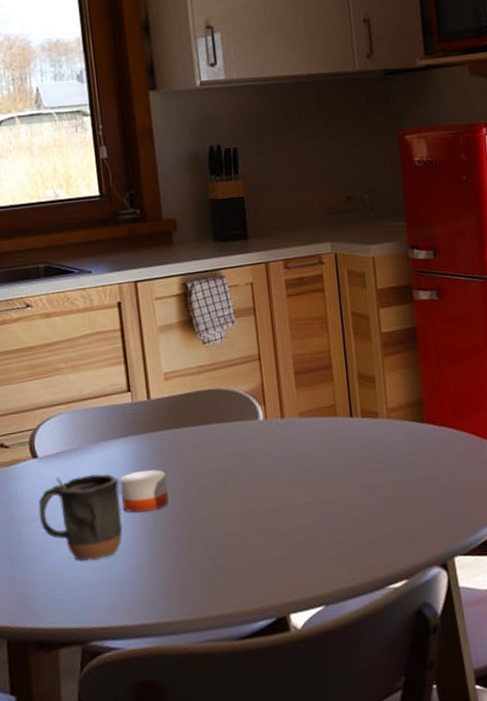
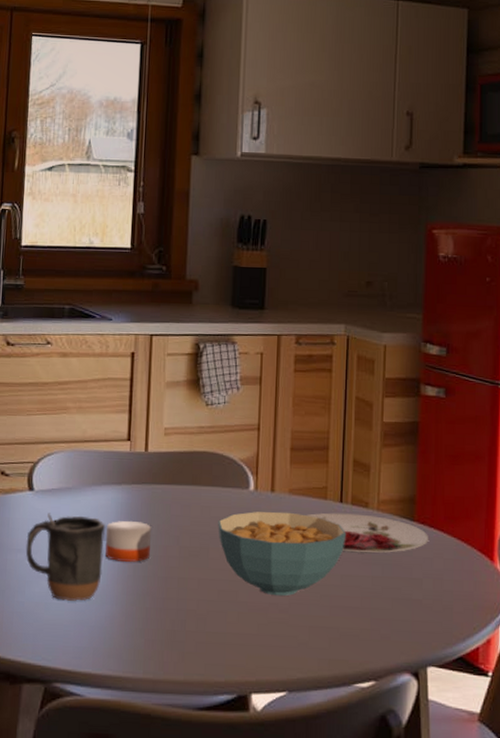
cereal bowl: none [232,434,361,518] -> present [218,511,346,596]
plate: none [319,424,440,464] -> present [307,512,428,554]

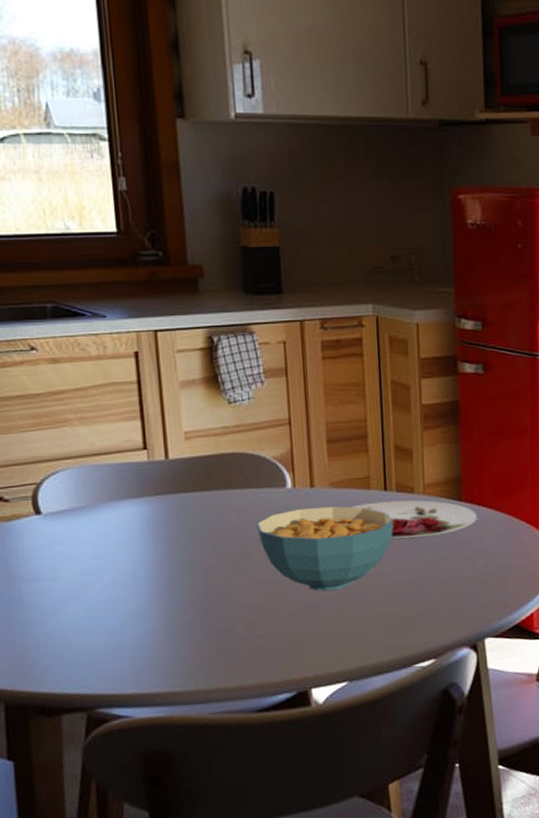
mug: present [25,513,106,602] -> none [41,535,135,625]
candle: present [105,518,151,562] -> none [133,531,186,578]

